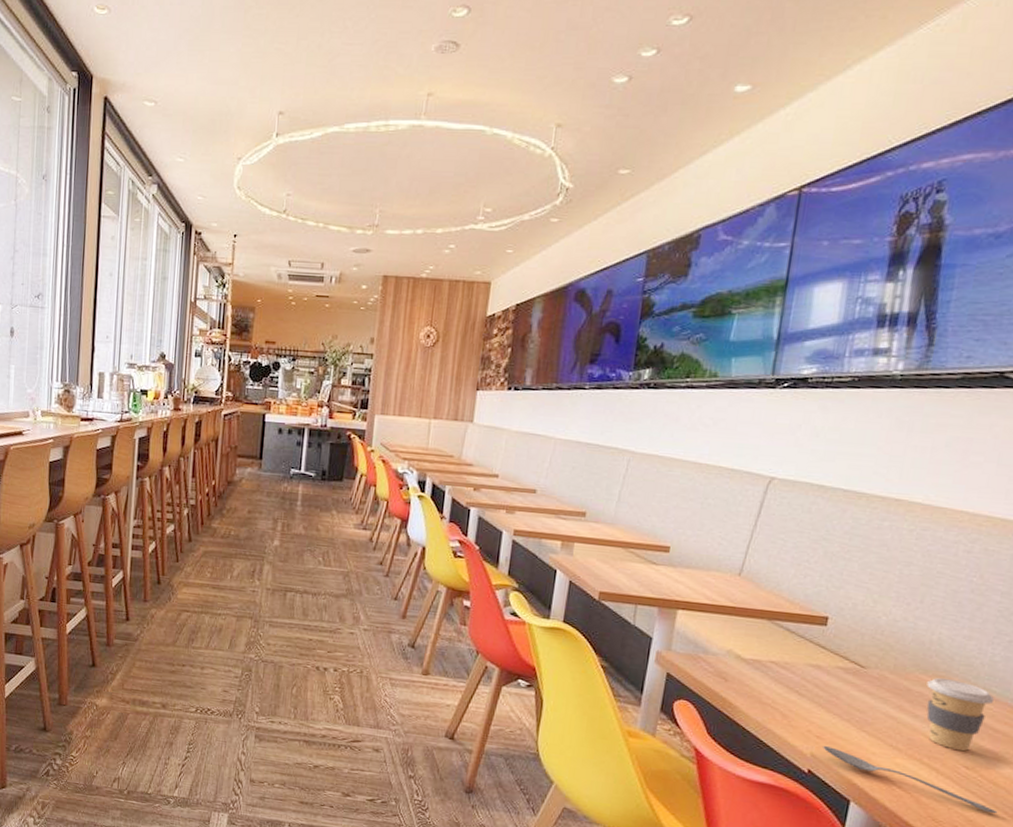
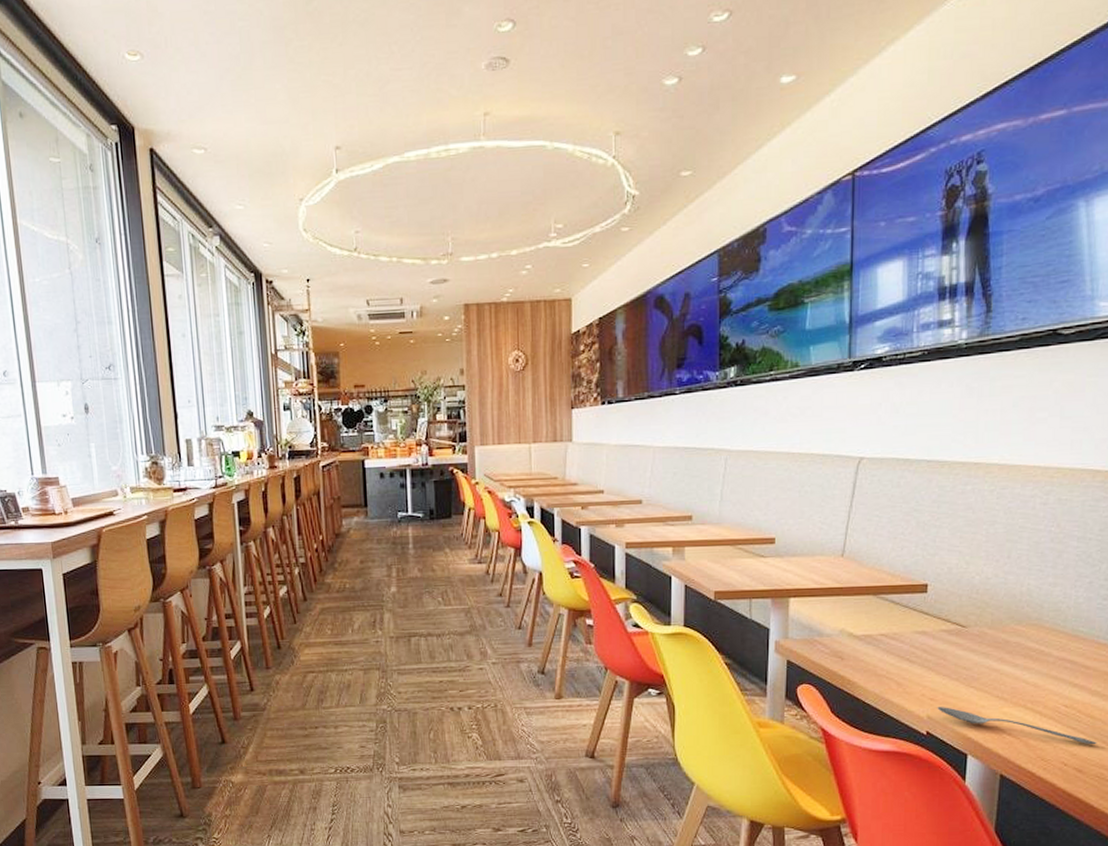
coffee cup: present [926,677,994,752] -> none [1022,625,1082,692]

